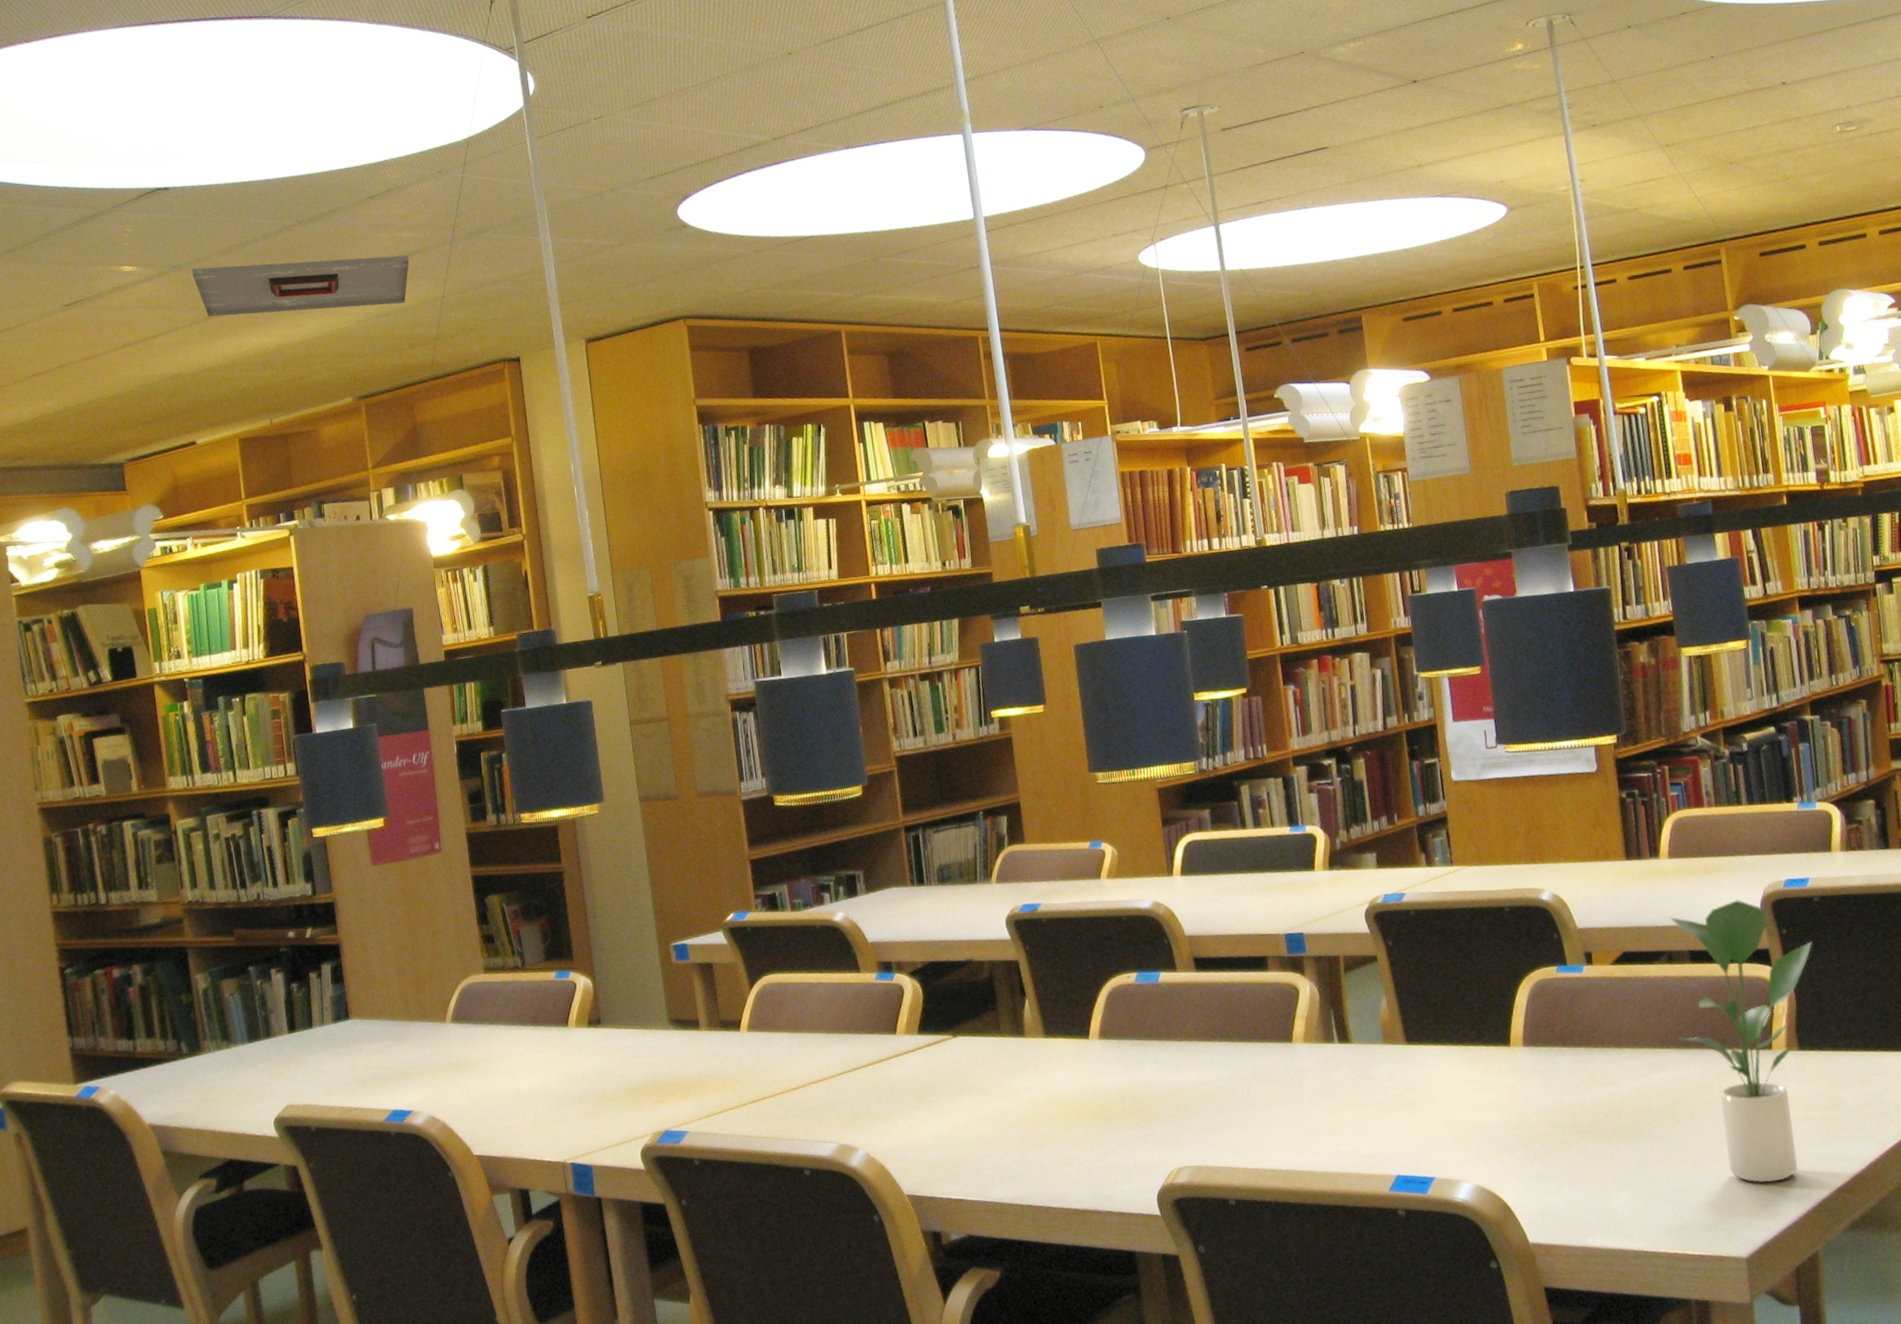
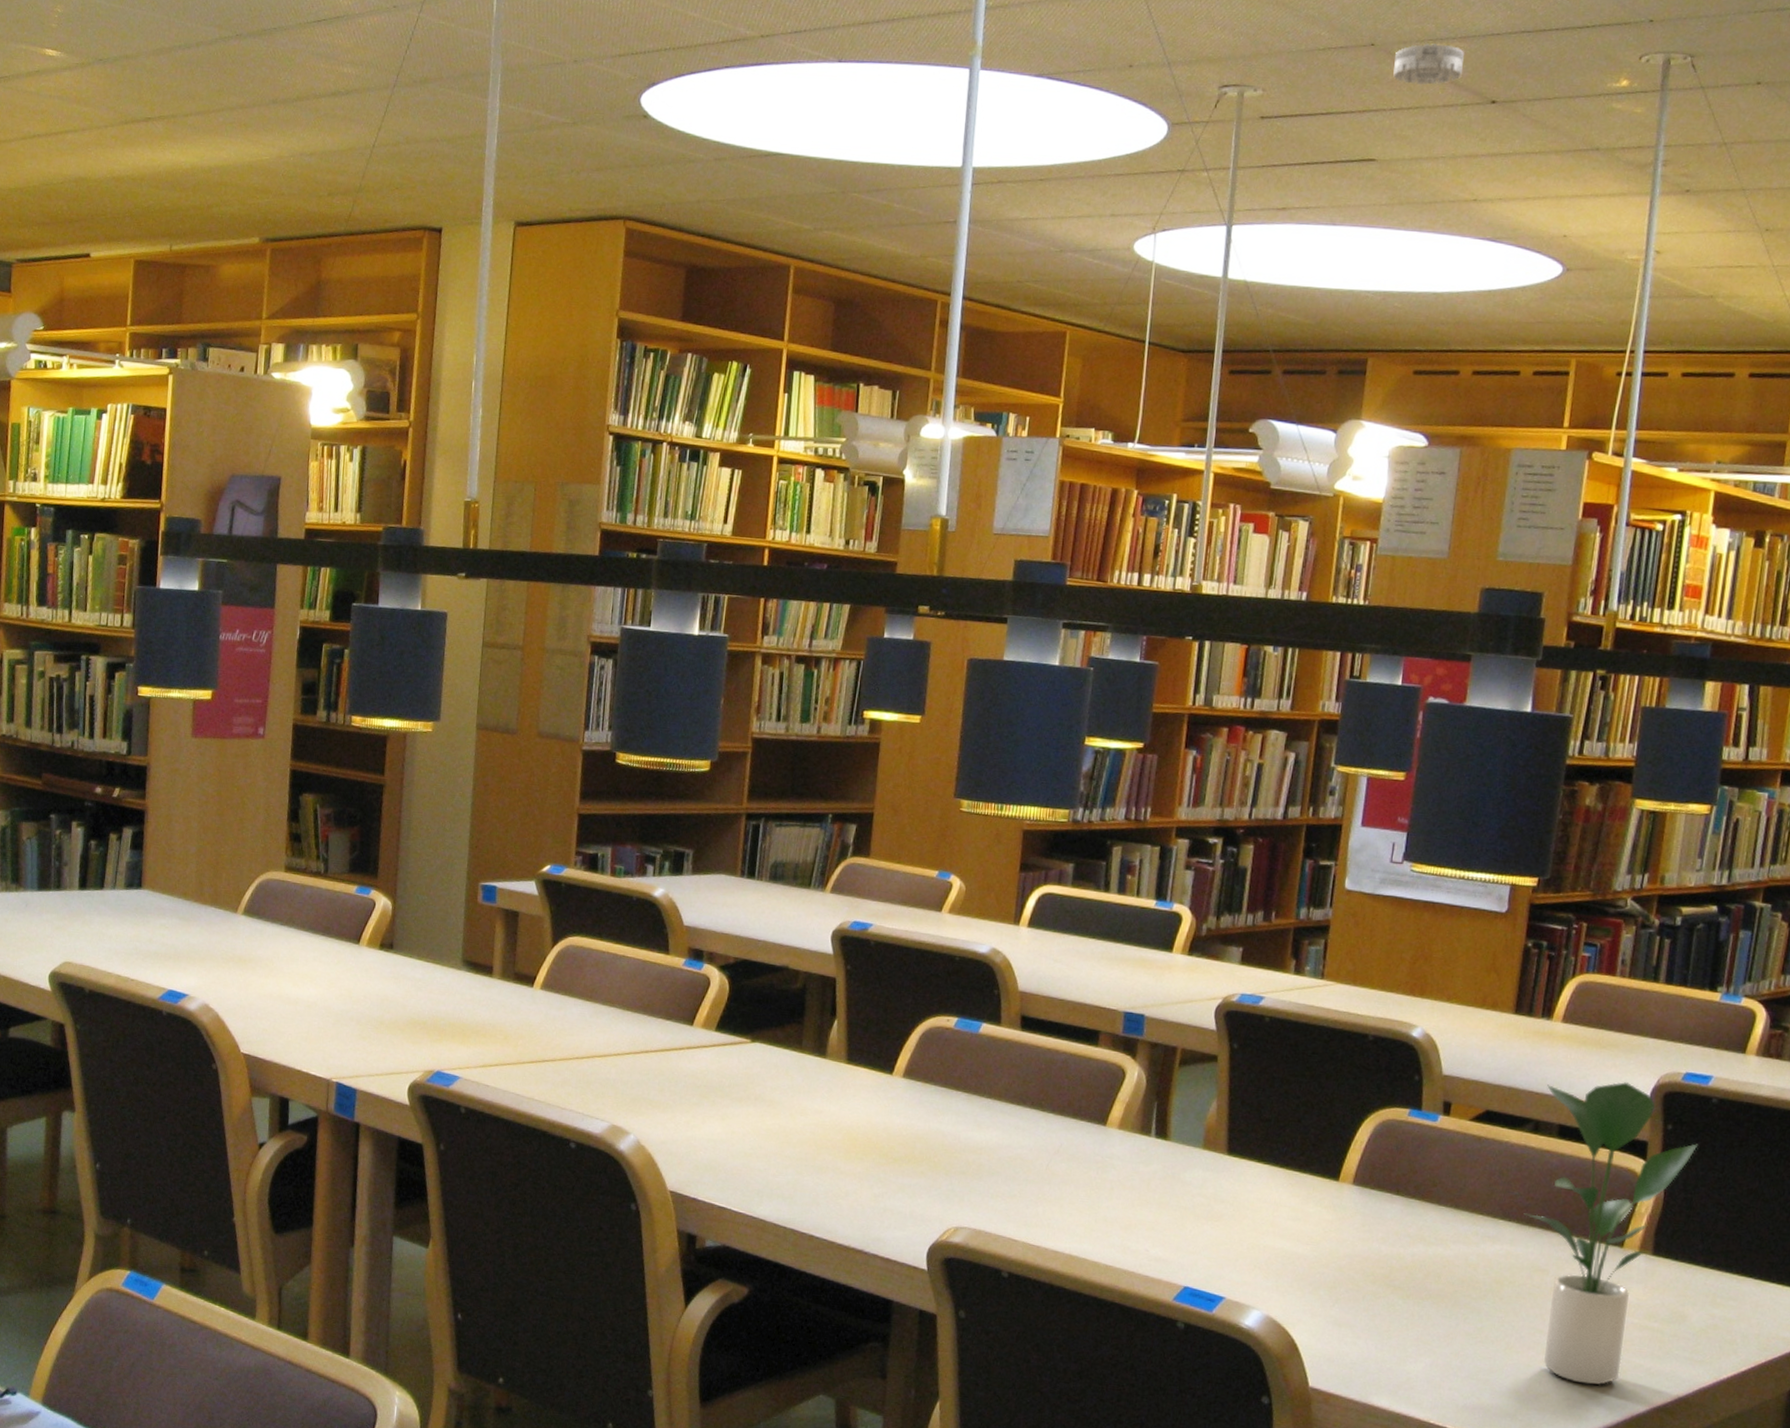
ceiling vent: present [192,255,410,317] -> none [117,65,346,146]
smoke detector: none [1323,41,1383,80] -> present [1393,43,1464,86]

